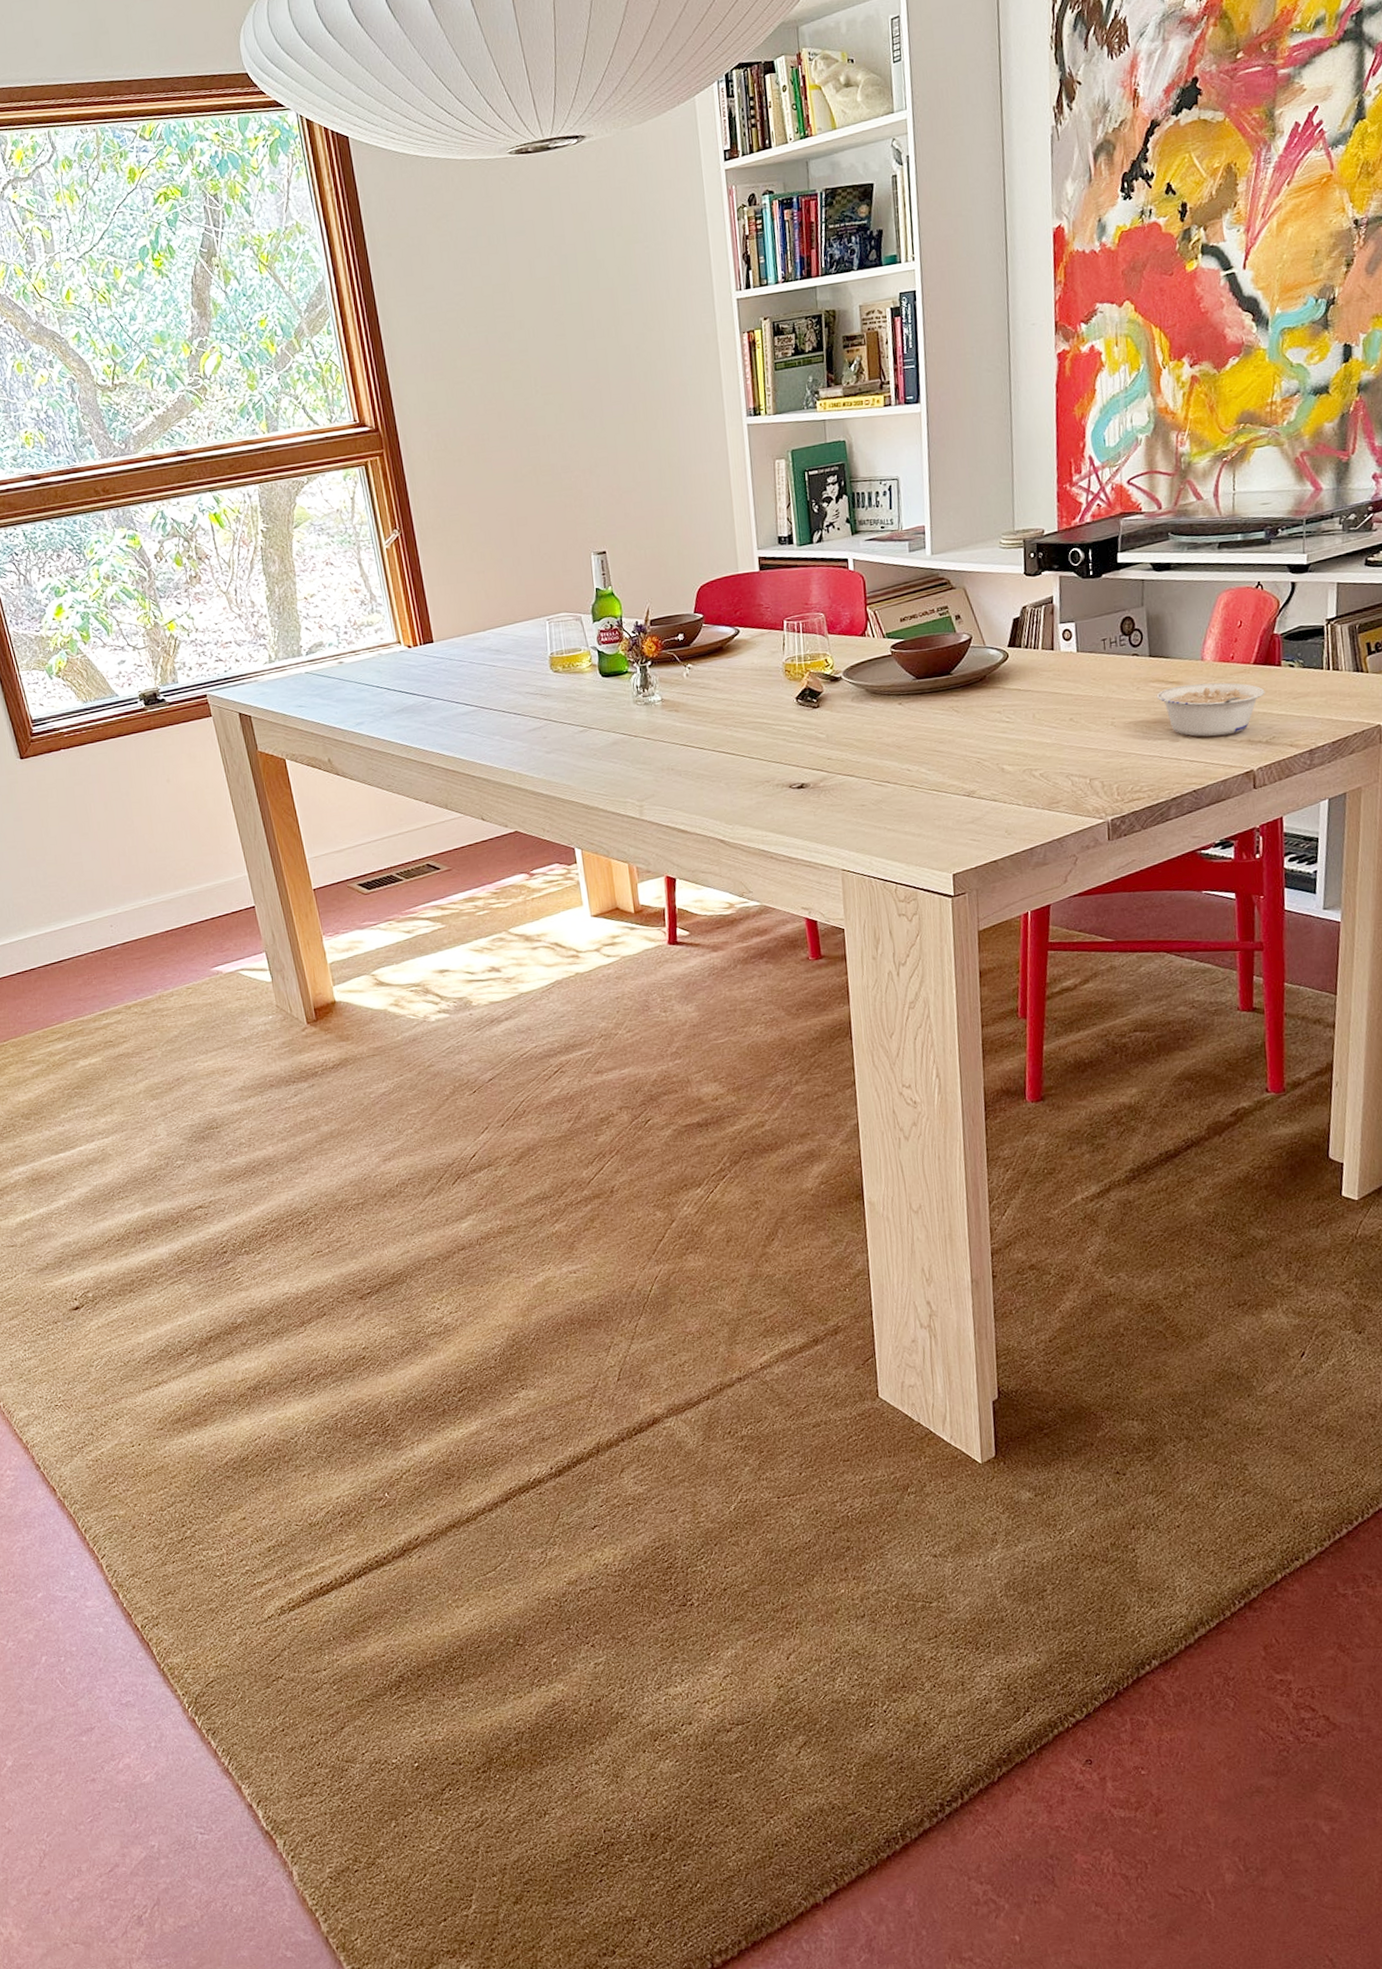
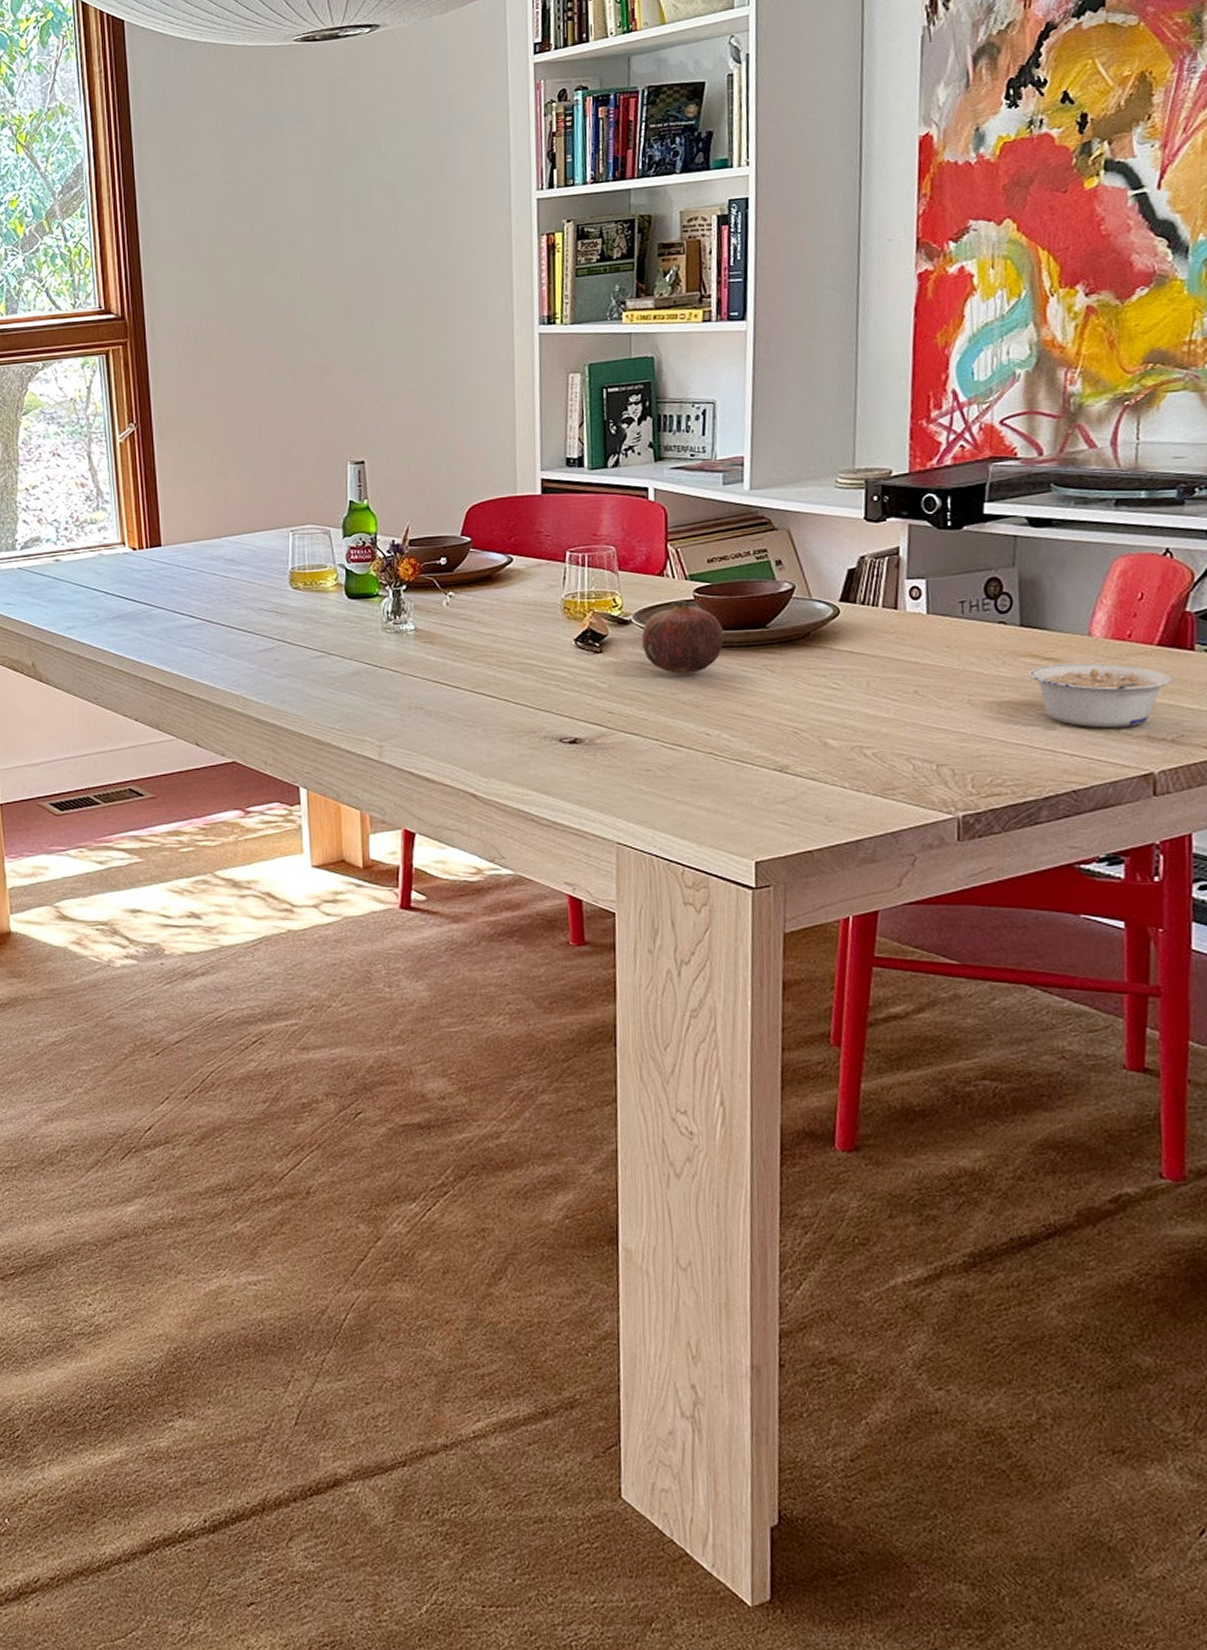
fruit: none [850,654,918,721] -> present [641,598,724,674]

